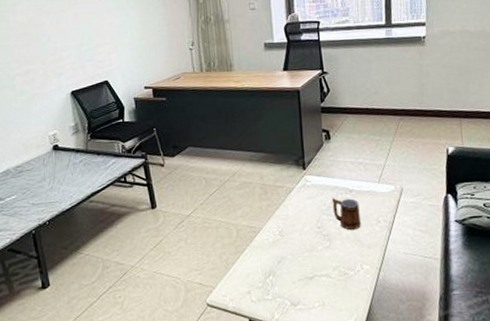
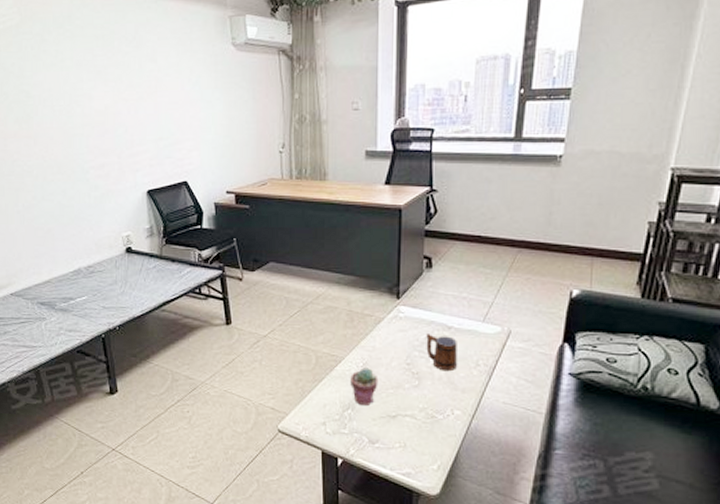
potted succulent: none [269,235,295,271] -> present [350,367,379,405]

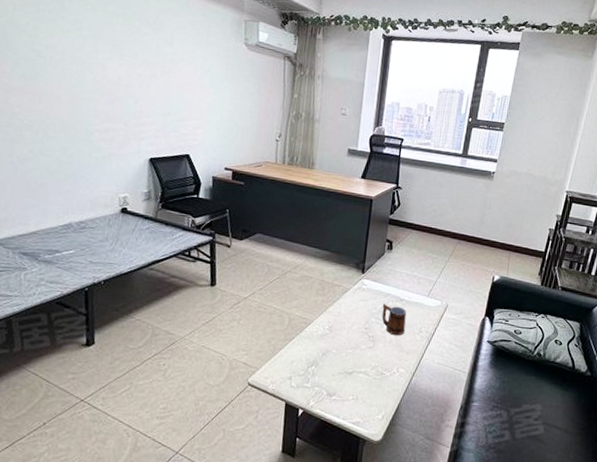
potted succulent: present [350,367,379,405] -> none [316,330,341,363]

